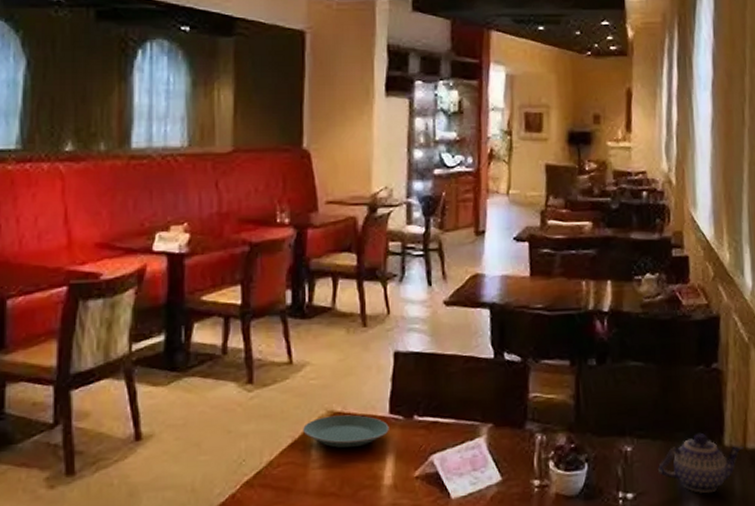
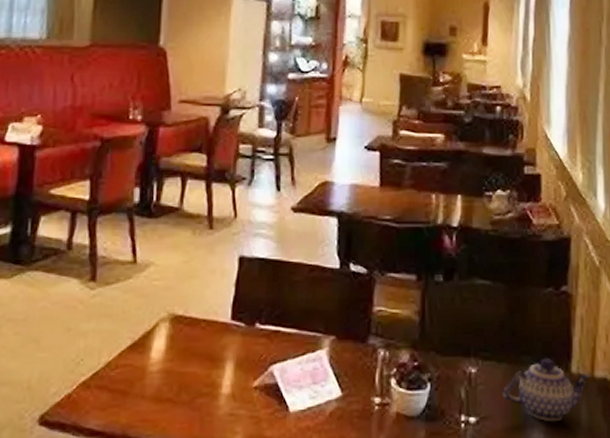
plate: present [303,414,389,448] -> none [143,319,230,352]

